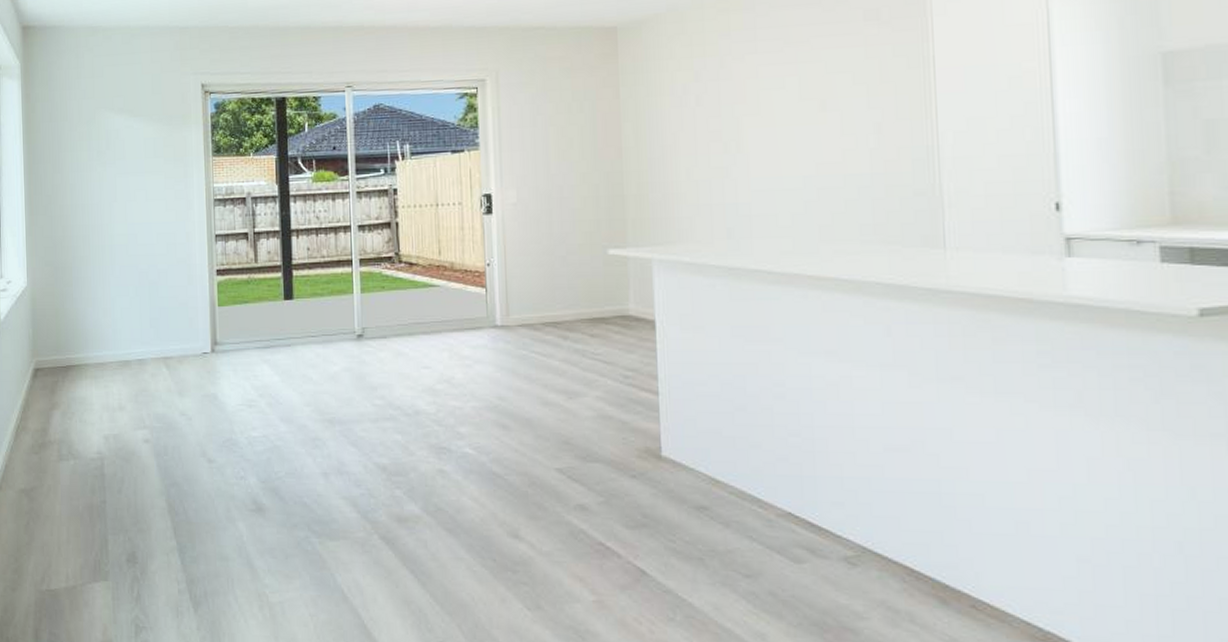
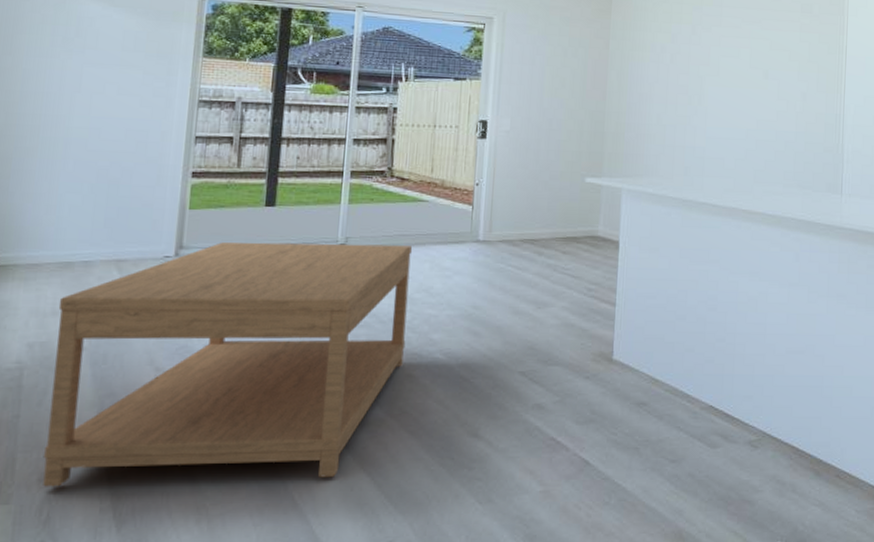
coffee table: none [123,334,433,573] -> present [43,242,413,487]

